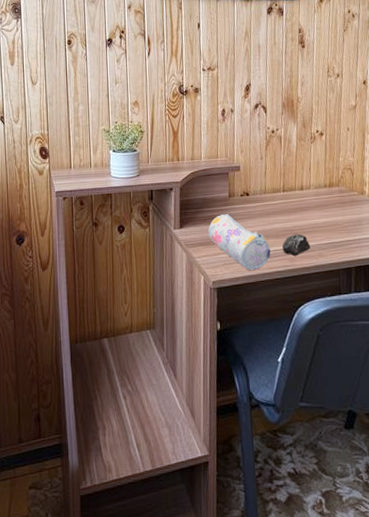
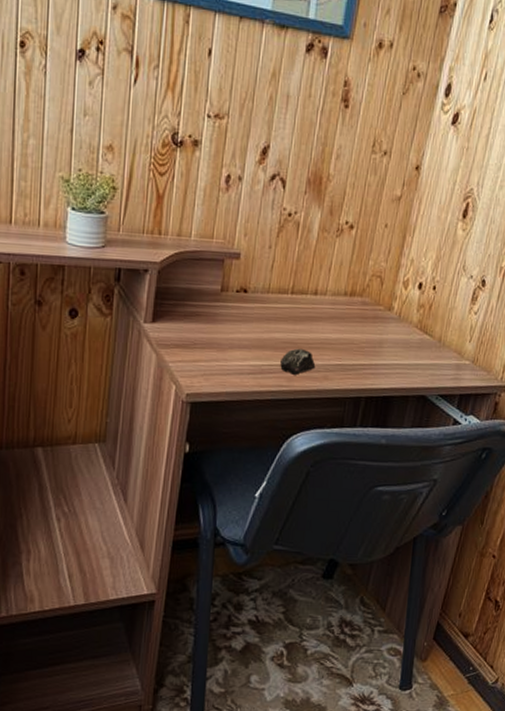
pencil case: present [208,214,271,270] -> none [188,312,265,386]

